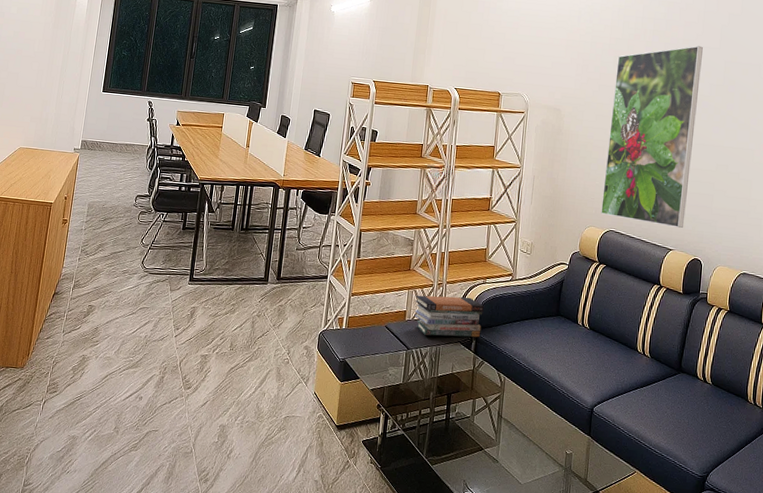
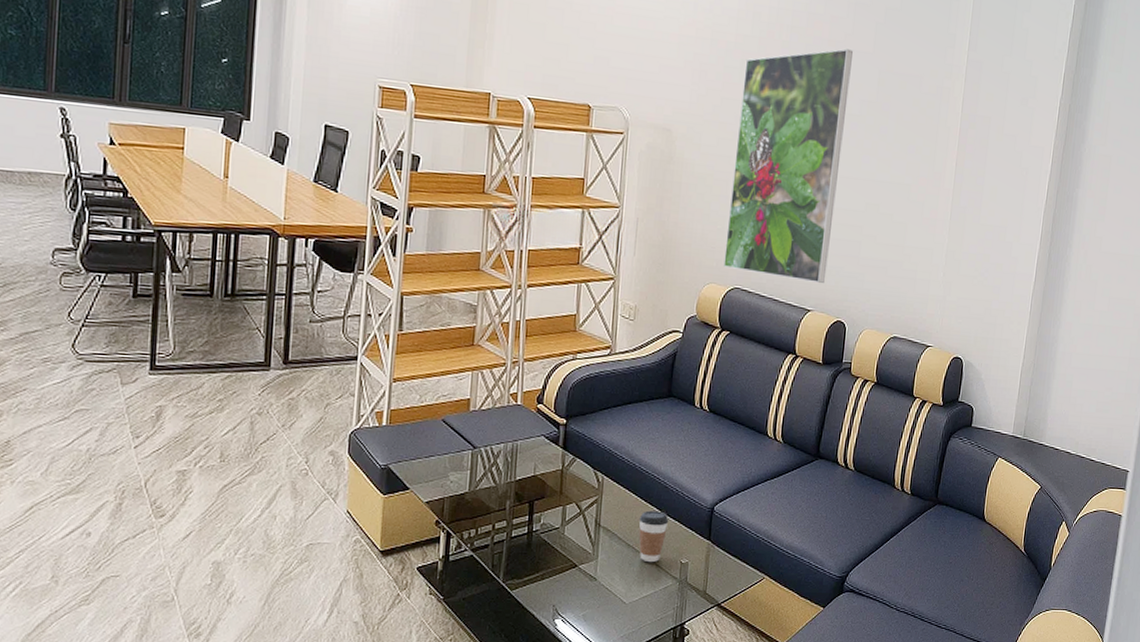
book stack: present [414,295,484,338] -> none [481,377,574,430]
coffee cup: none [532,407,557,451] -> present [638,510,669,563]

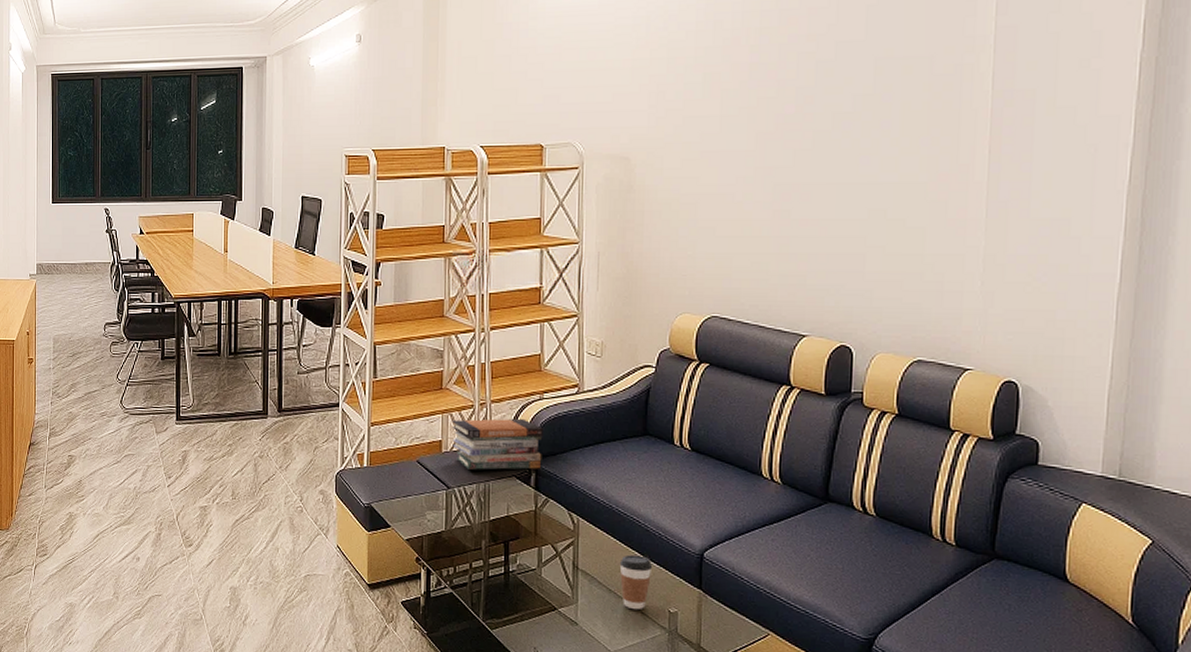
book stack: none [481,377,574,430] -> present [452,418,543,470]
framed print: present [723,48,853,284] -> none [697,41,839,306]

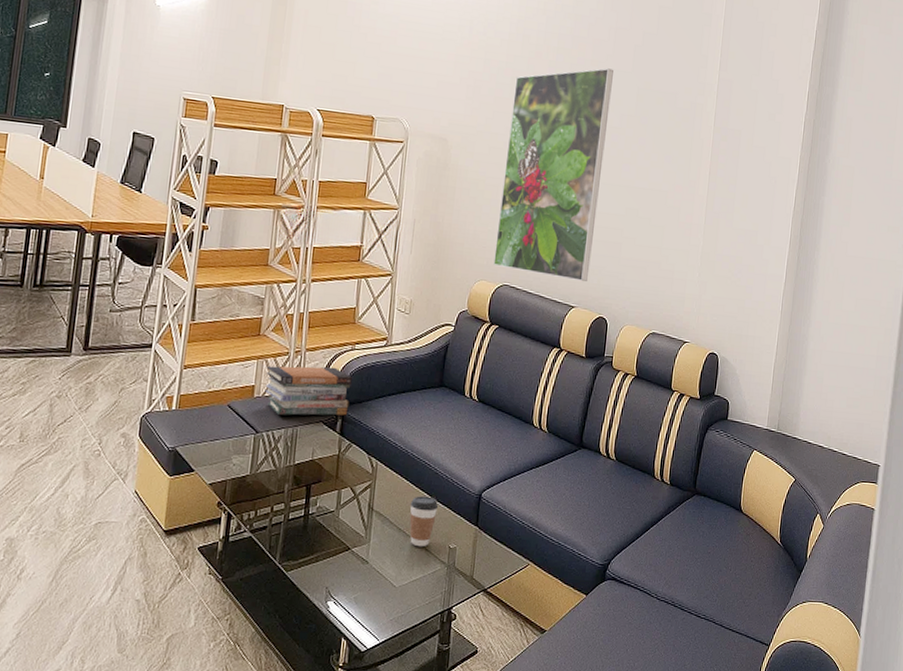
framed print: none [697,41,839,306] -> present [493,68,614,282]

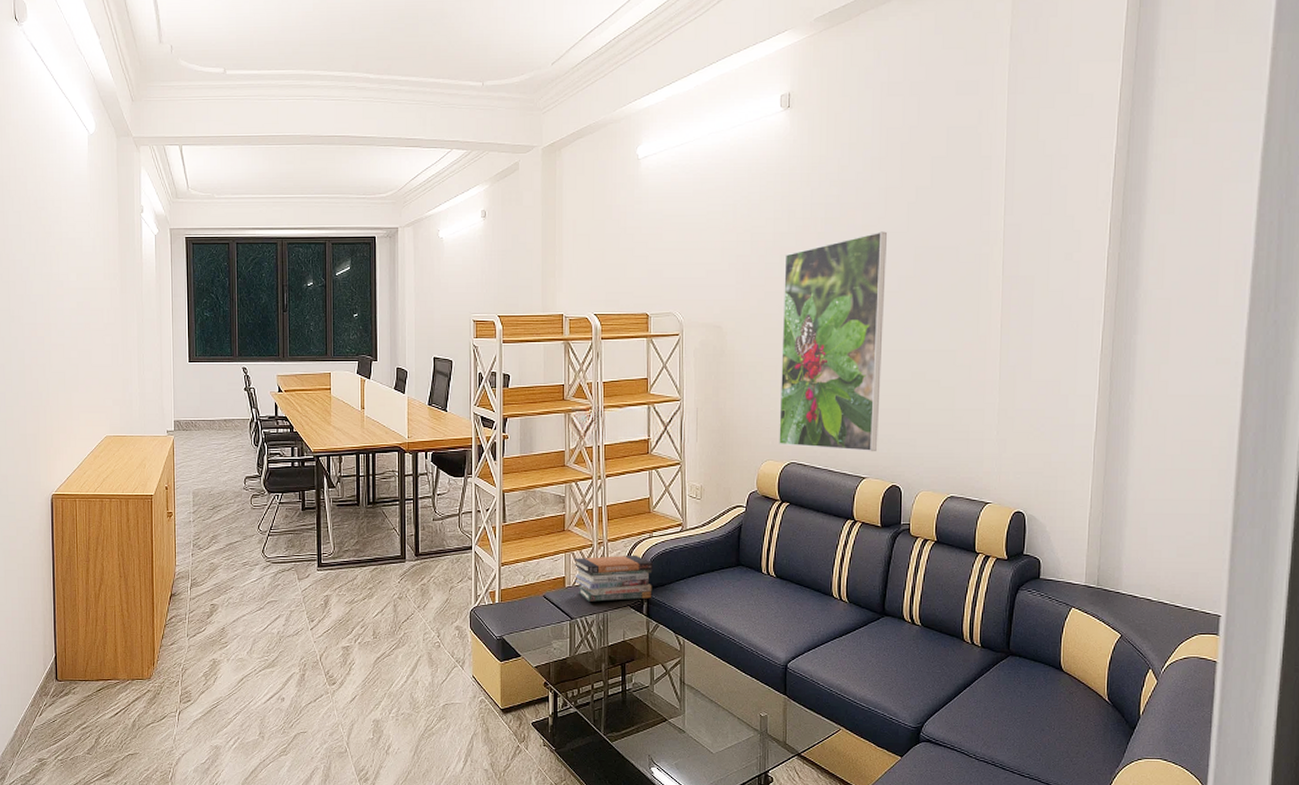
coffee cup: present [409,496,439,547] -> none [719,669,747,716]

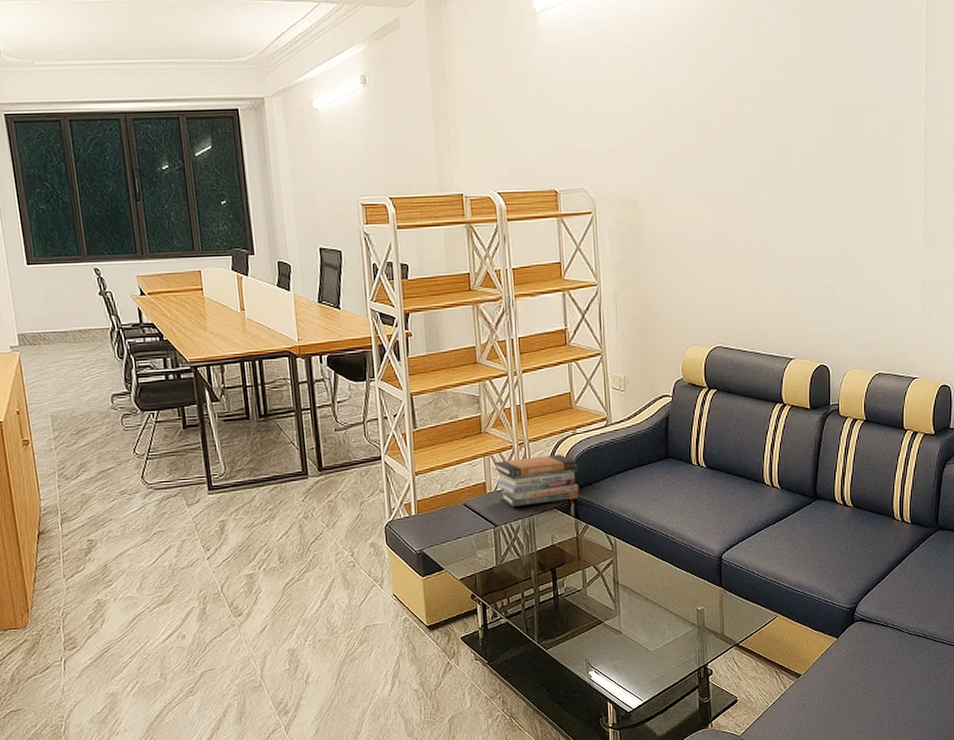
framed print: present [779,231,887,452] -> none [700,92,807,332]

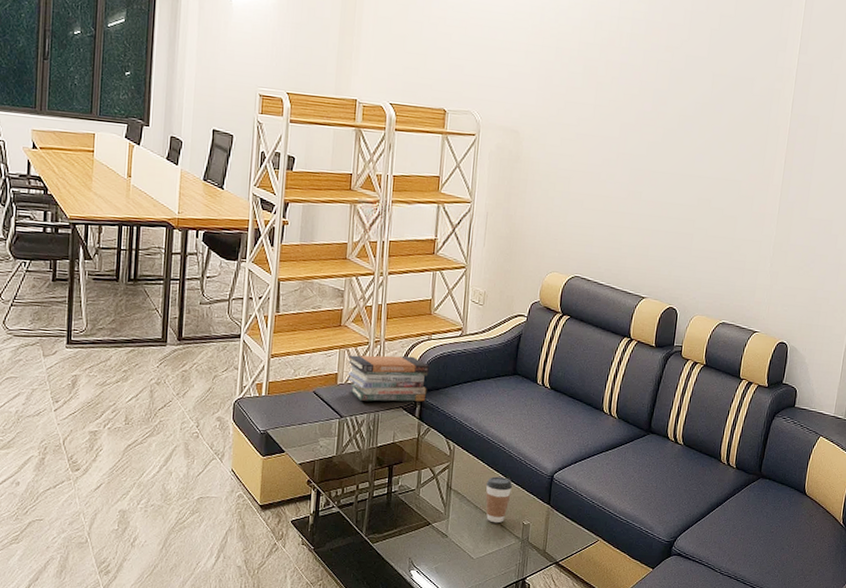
coffee cup: none [653,565,681,613] -> present [485,476,513,523]

